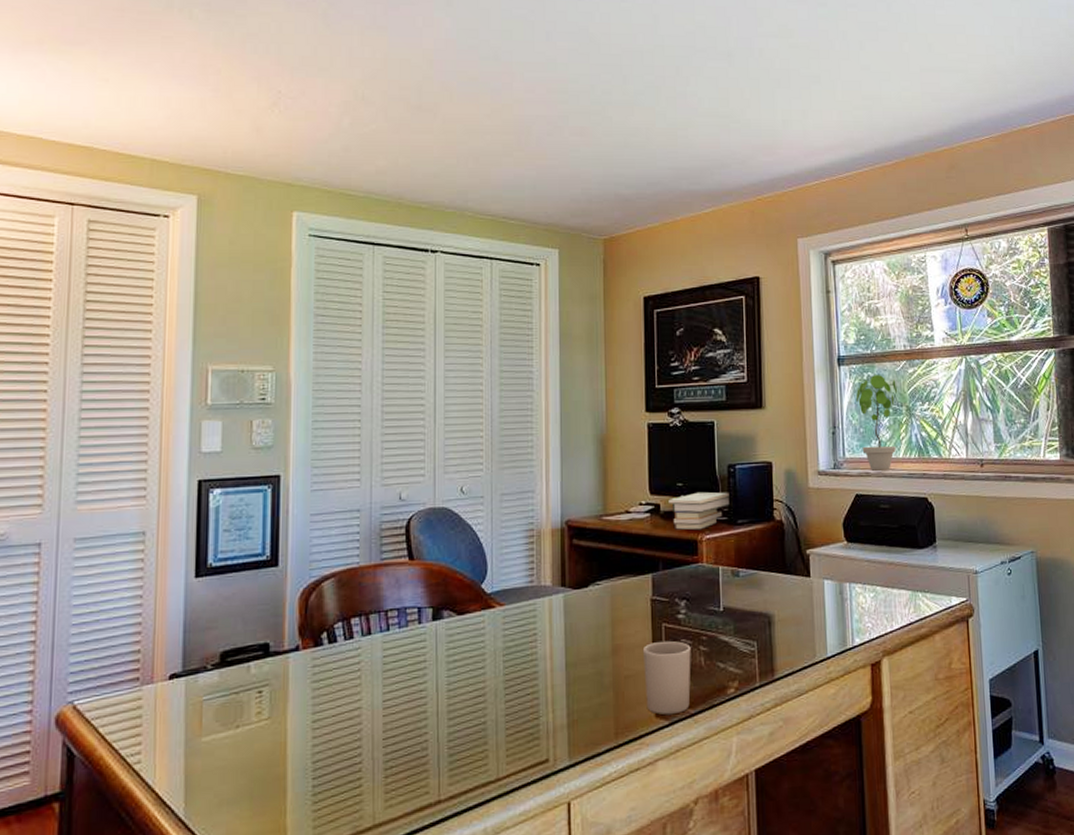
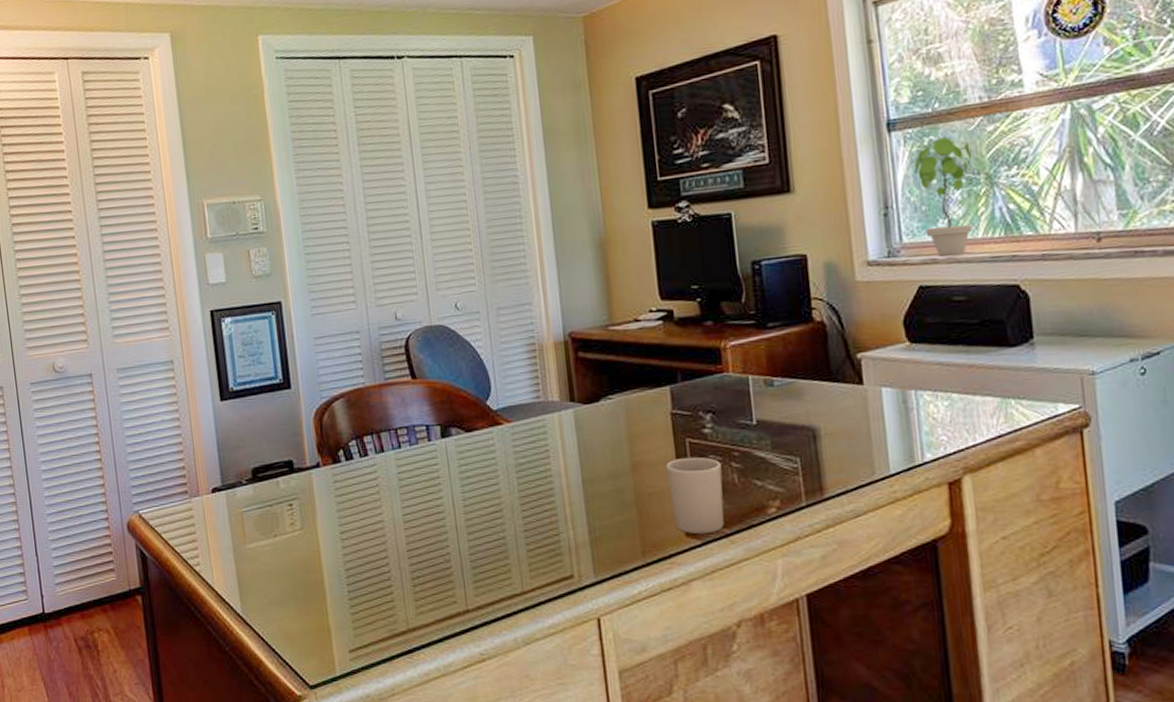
books: present [668,491,730,531] -> none [683,292,757,338]

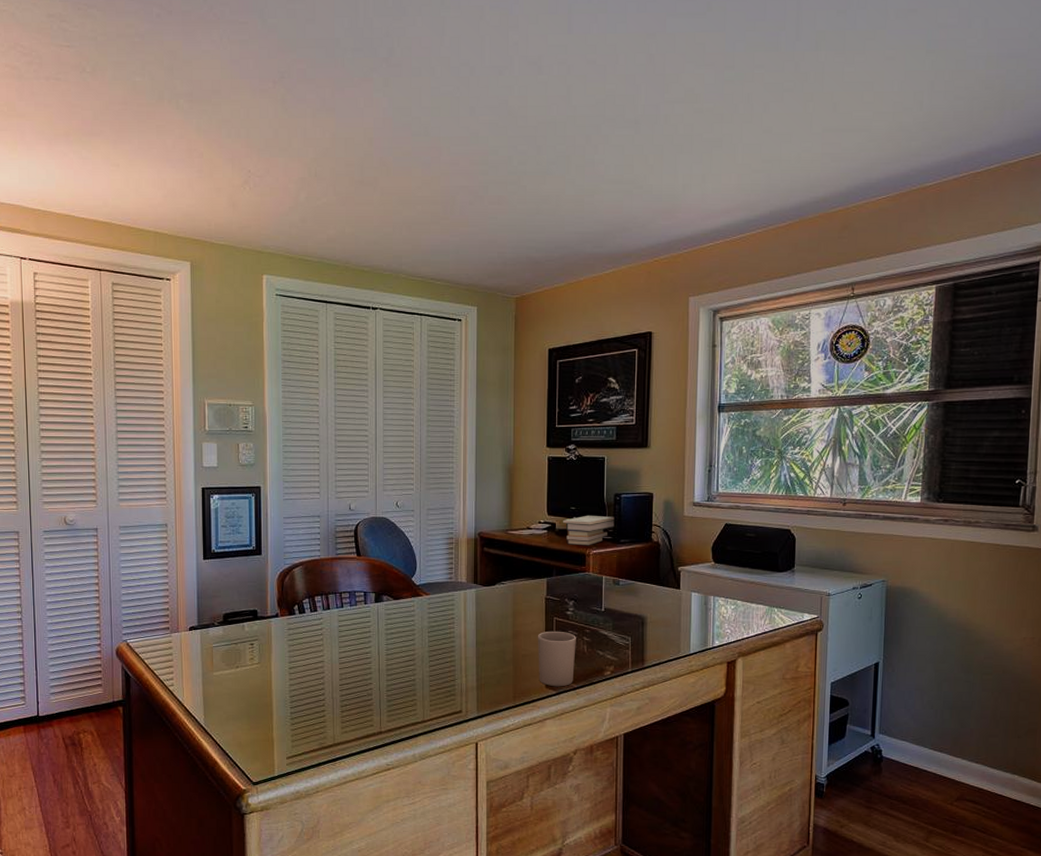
books: none [683,292,757,338] -> present [563,515,615,546]
potted plant: present [913,138,973,258] -> none [732,421,772,506]

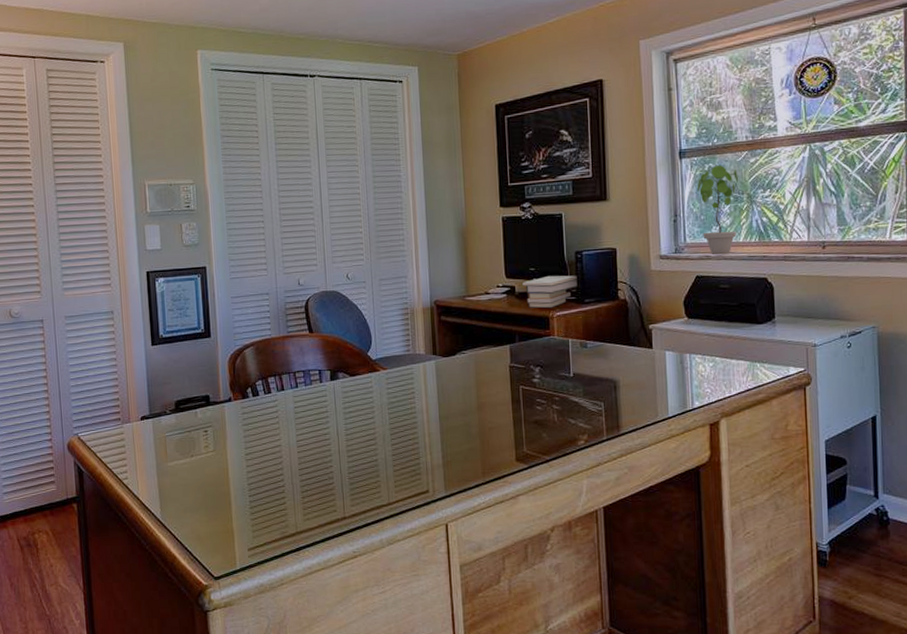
mug: present [537,631,576,687] -> none [503,400,546,460]
potted plant: none [732,421,772,506] -> present [697,165,739,255]

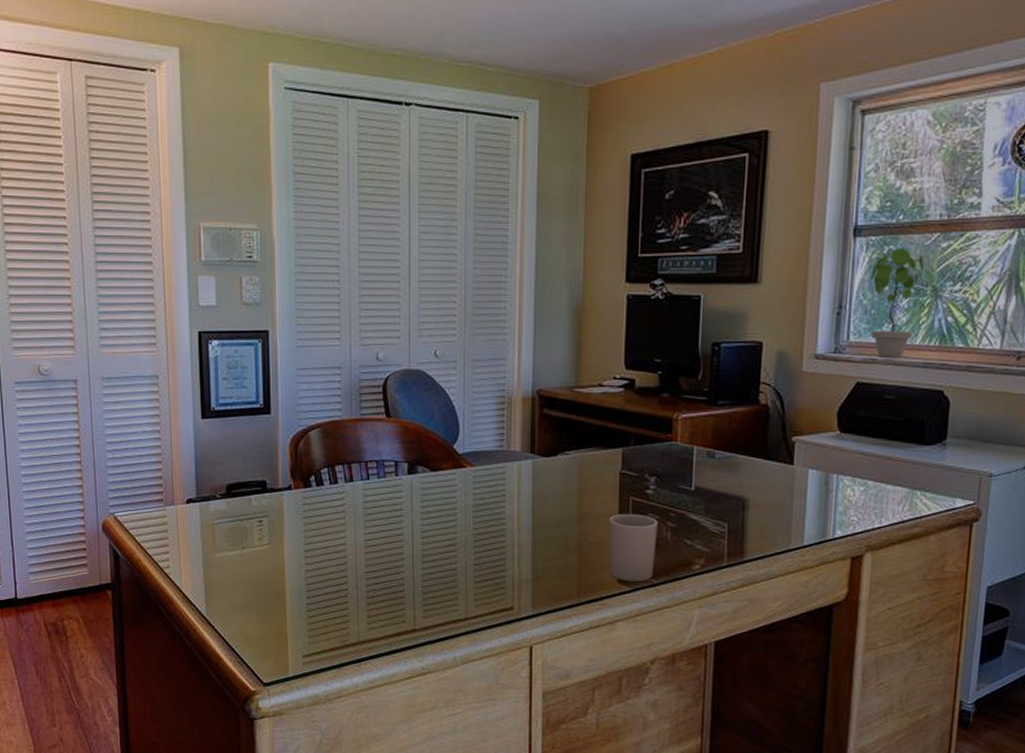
mug: none [503,400,546,460] -> present [608,513,658,583]
books: present [522,275,578,309] -> none [644,369,711,409]

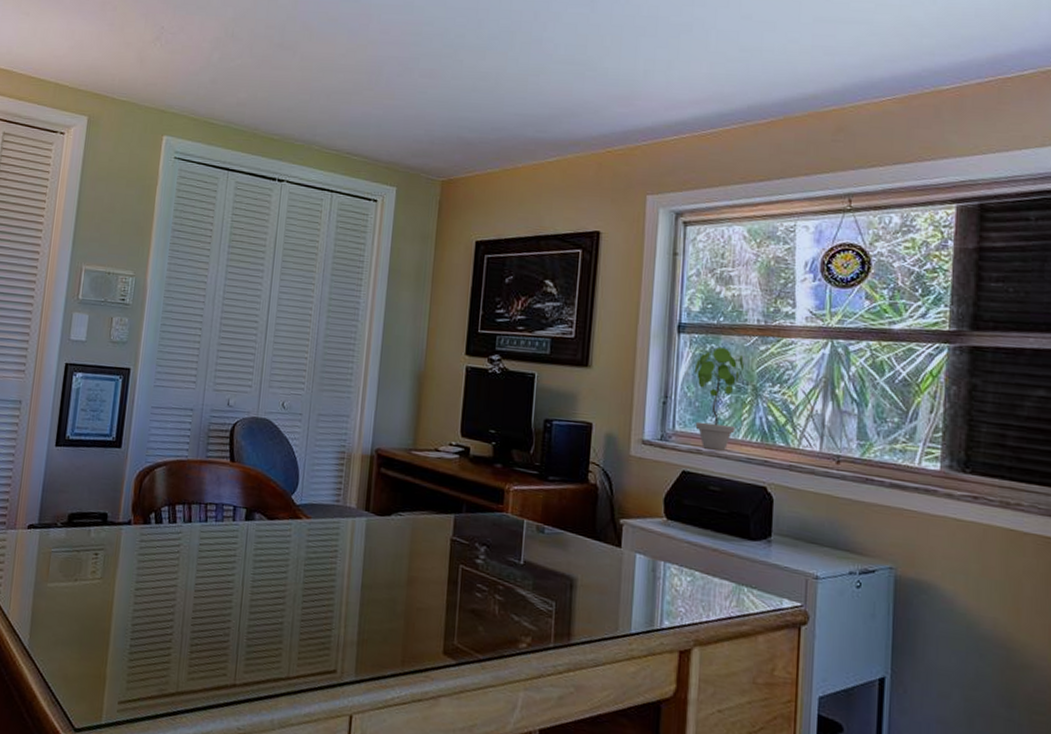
mug: present [608,513,658,583] -> none [435,581,486,656]

